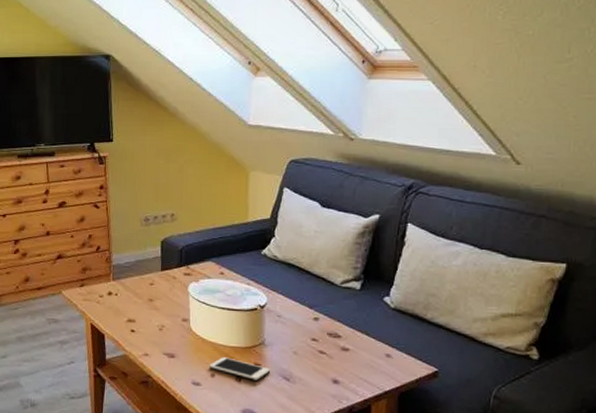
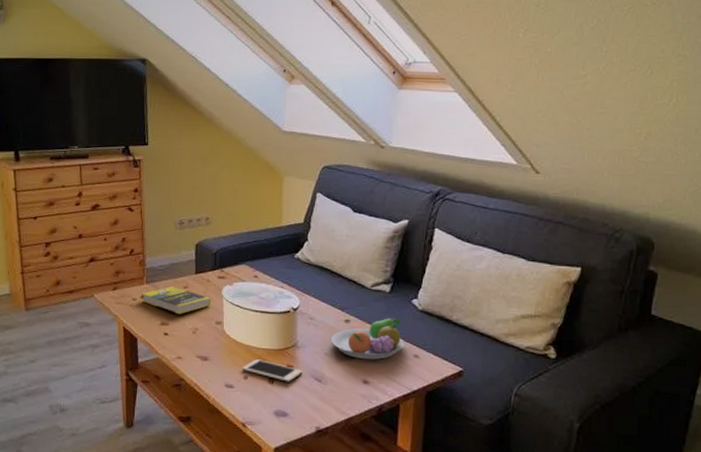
book: none [108,282,178,311] -> present [142,286,212,314]
fruit bowl: none [299,316,376,359] -> present [330,318,404,360]

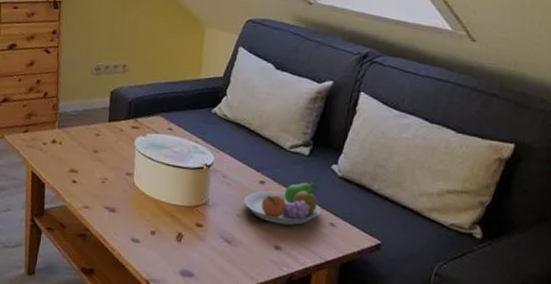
book: present [142,286,212,314] -> none [52,132,124,162]
cell phone: present [242,359,302,382] -> none [150,215,212,241]

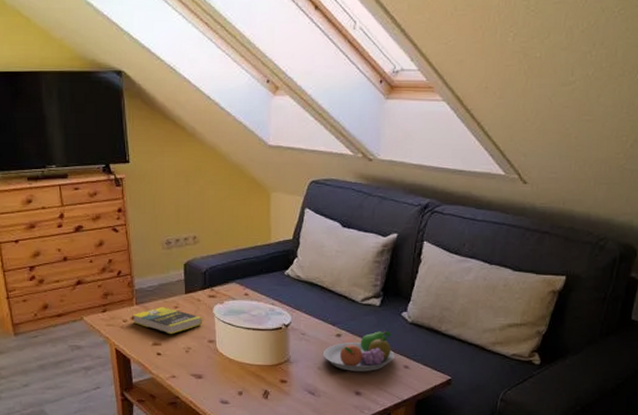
book: none [52,132,124,162] -> present [132,306,203,334]

